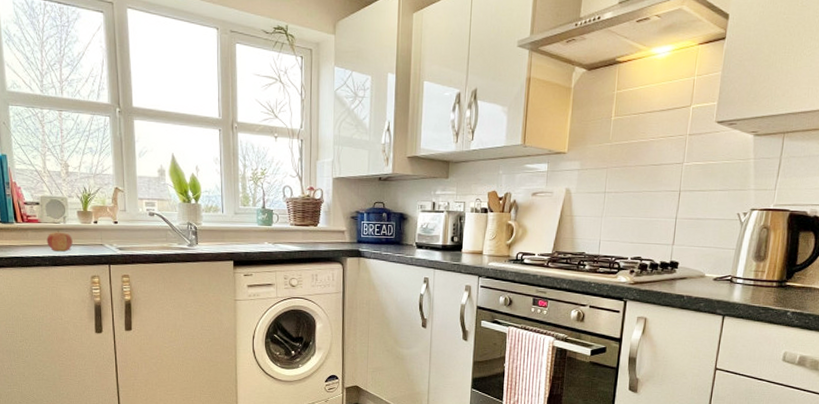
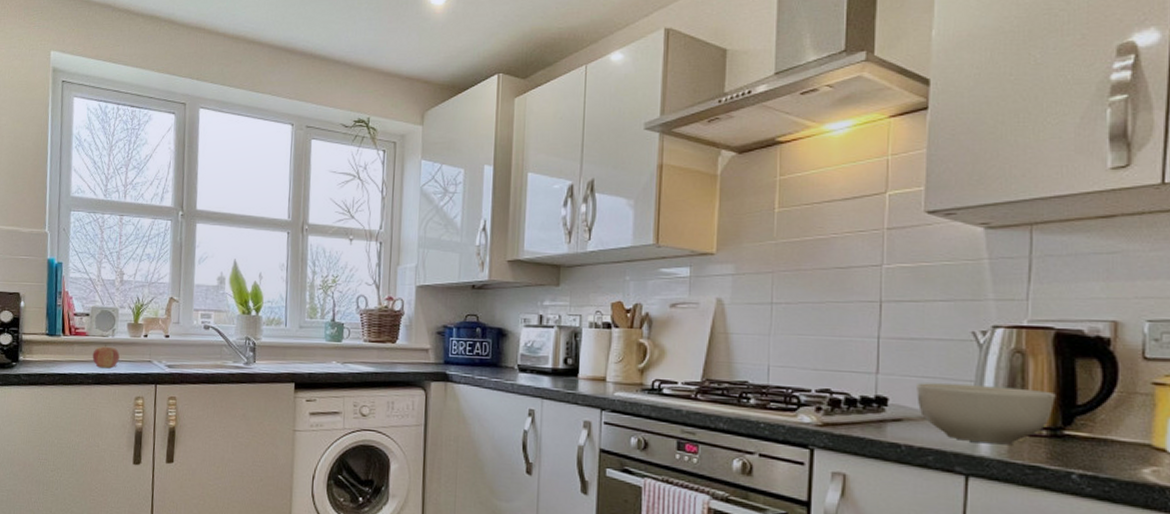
bowl: none [697,251,785,294] -> present [917,382,1056,445]

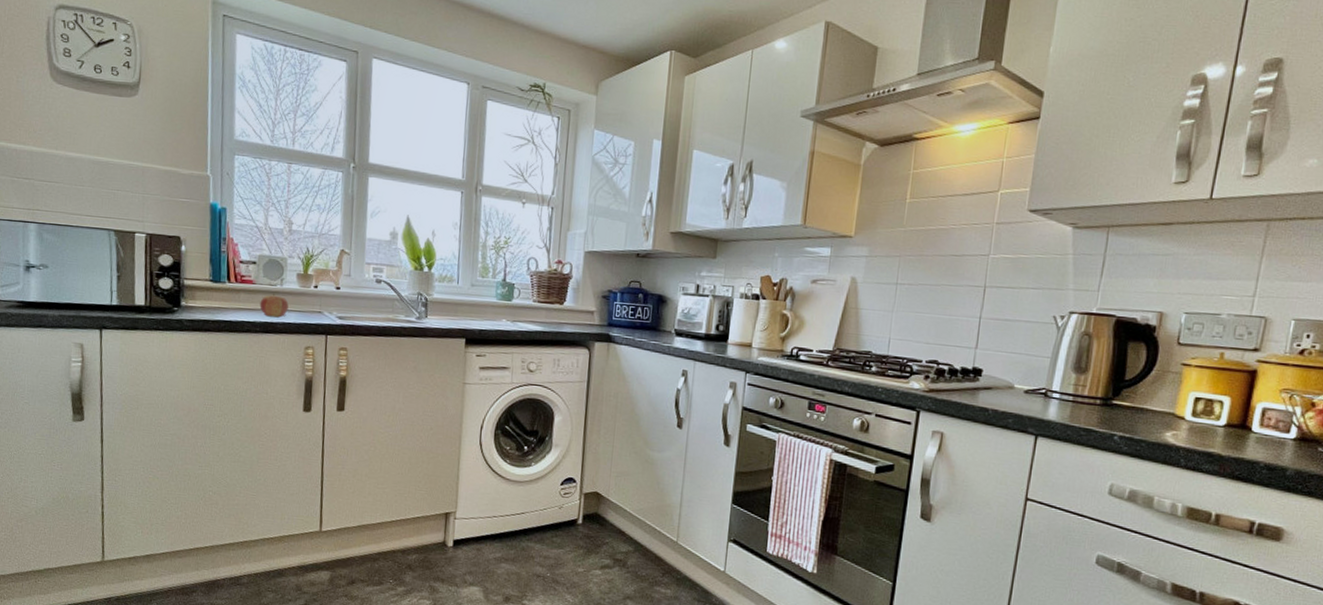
bowl: present [917,382,1056,445] -> none [1005,357,1110,411]

